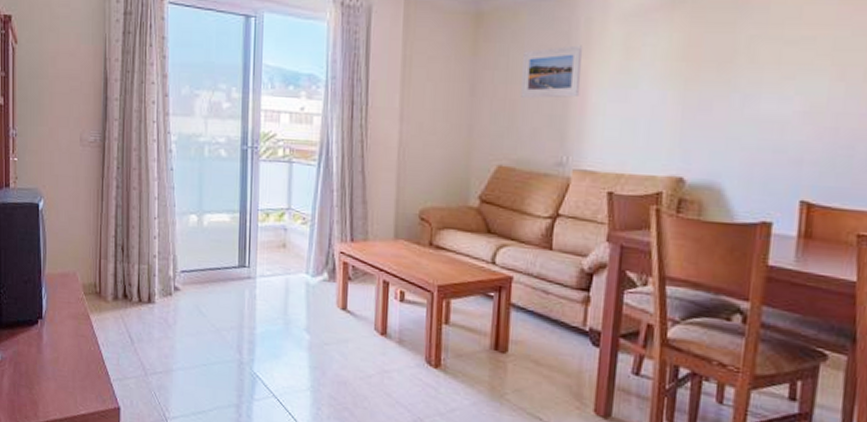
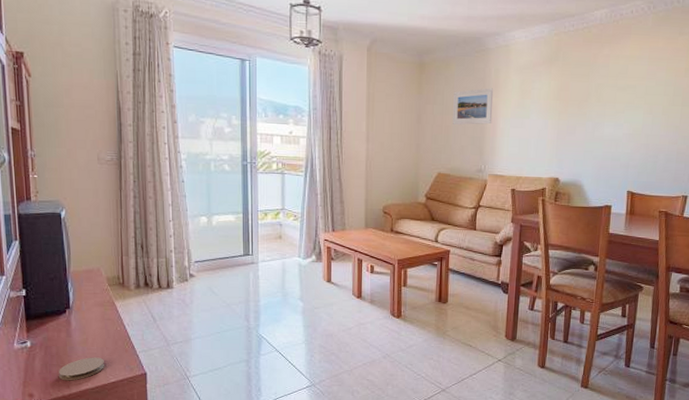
coaster: none [27,380,75,408] -> present [59,357,104,381]

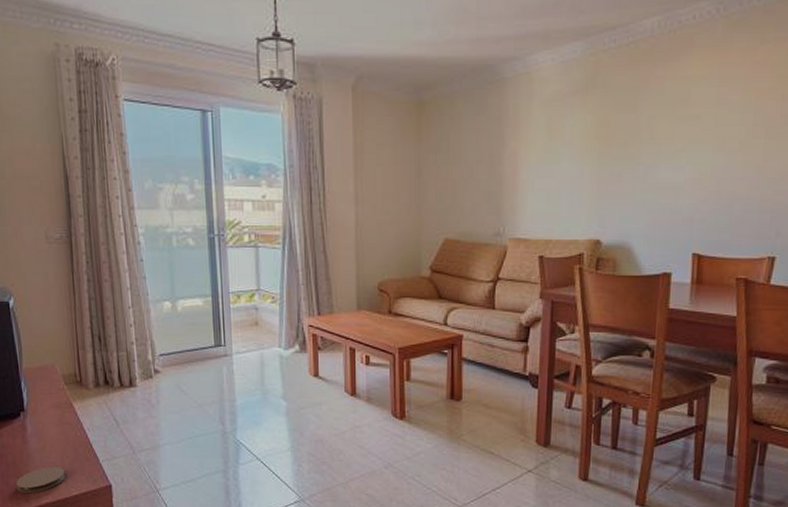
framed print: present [453,88,494,125] -> none [461,128,513,177]

